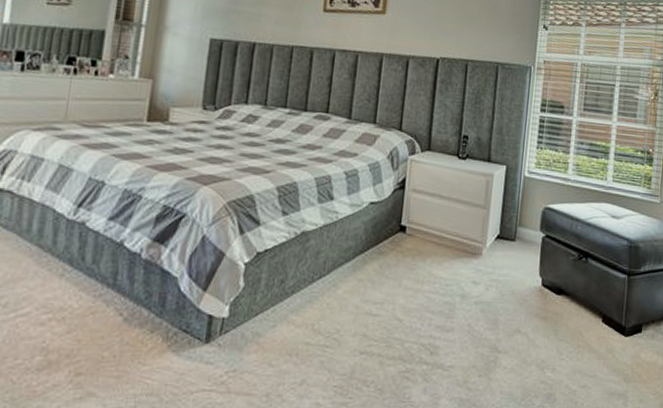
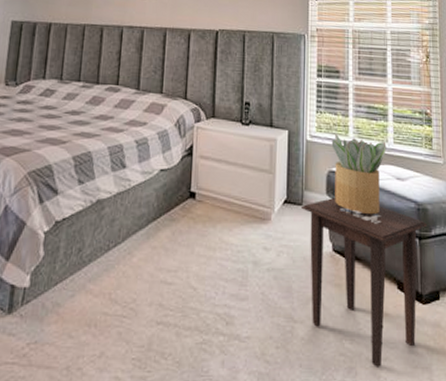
side table: none [514,234,637,394] -> present [302,198,427,367]
potted plant: none [548,171,605,251] -> present [331,134,386,214]

